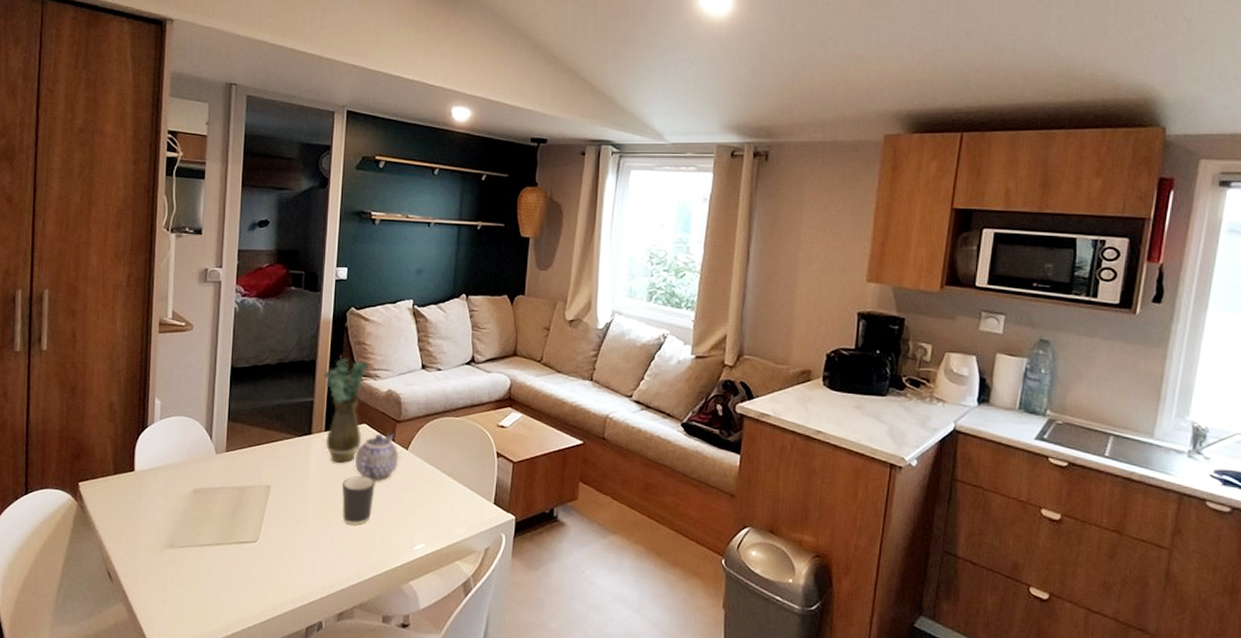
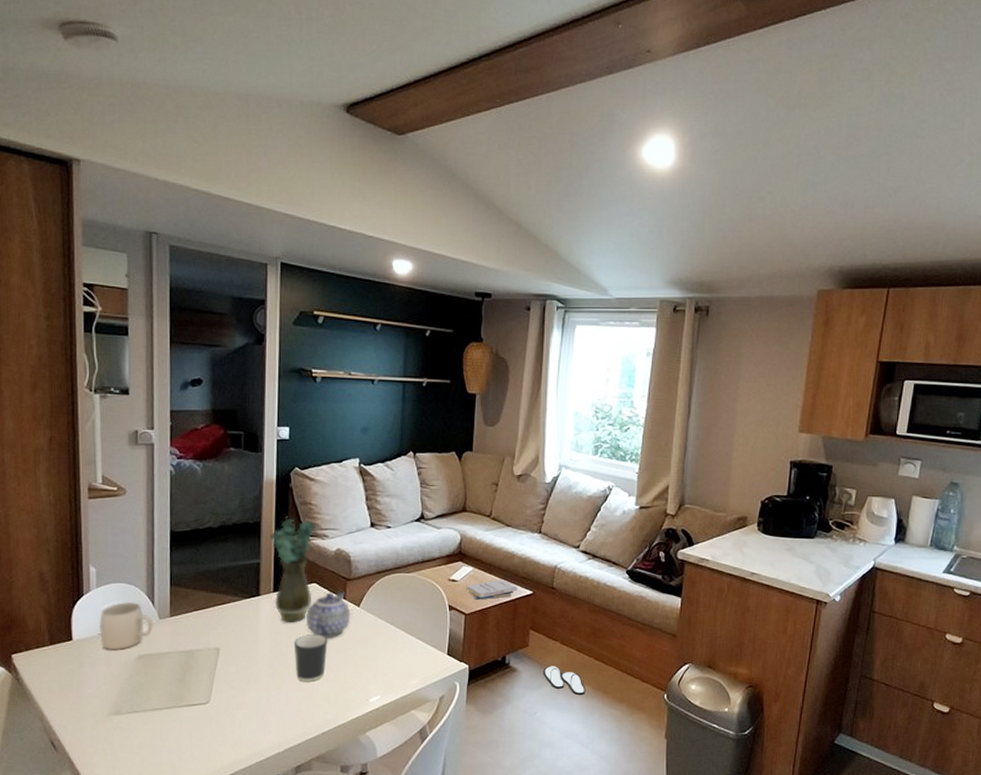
mug: none [160,434,211,483] -> present [99,601,154,651]
books: none [515,427,568,448] -> present [466,579,518,600]
slippers: none [592,521,637,555] -> present [543,666,586,695]

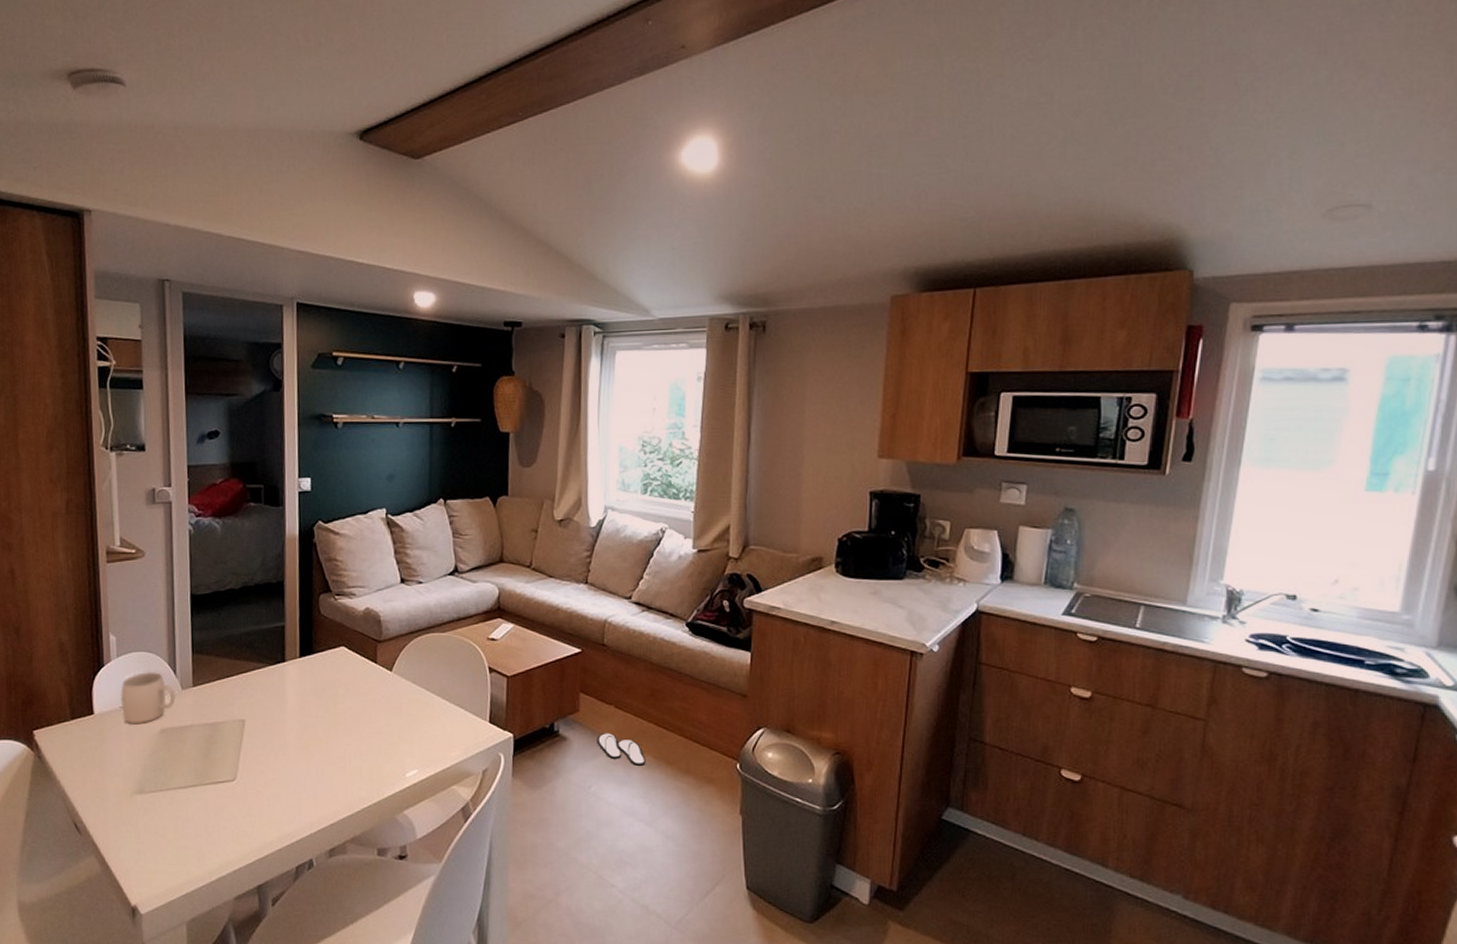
vase: present [269,516,315,622] -> none [294,574,342,690]
mug: present [294,634,329,681] -> none [323,703,360,755]
teapot: present [305,591,351,638] -> none [334,654,383,707]
books: present [466,579,518,600] -> none [507,637,565,660]

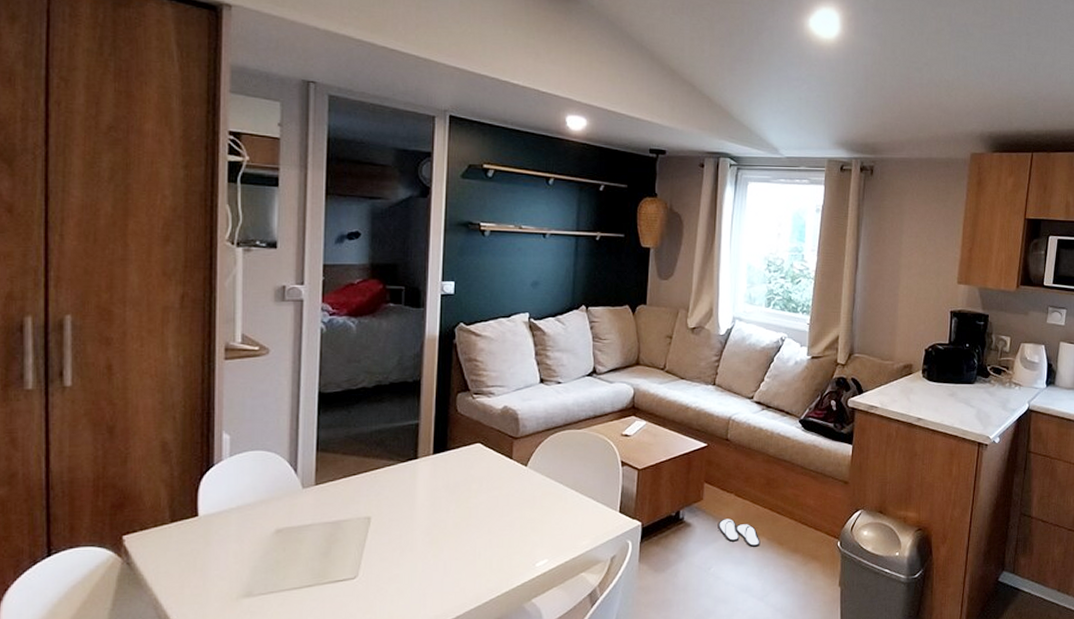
mug: present [121,671,177,725] -> none [231,470,296,526]

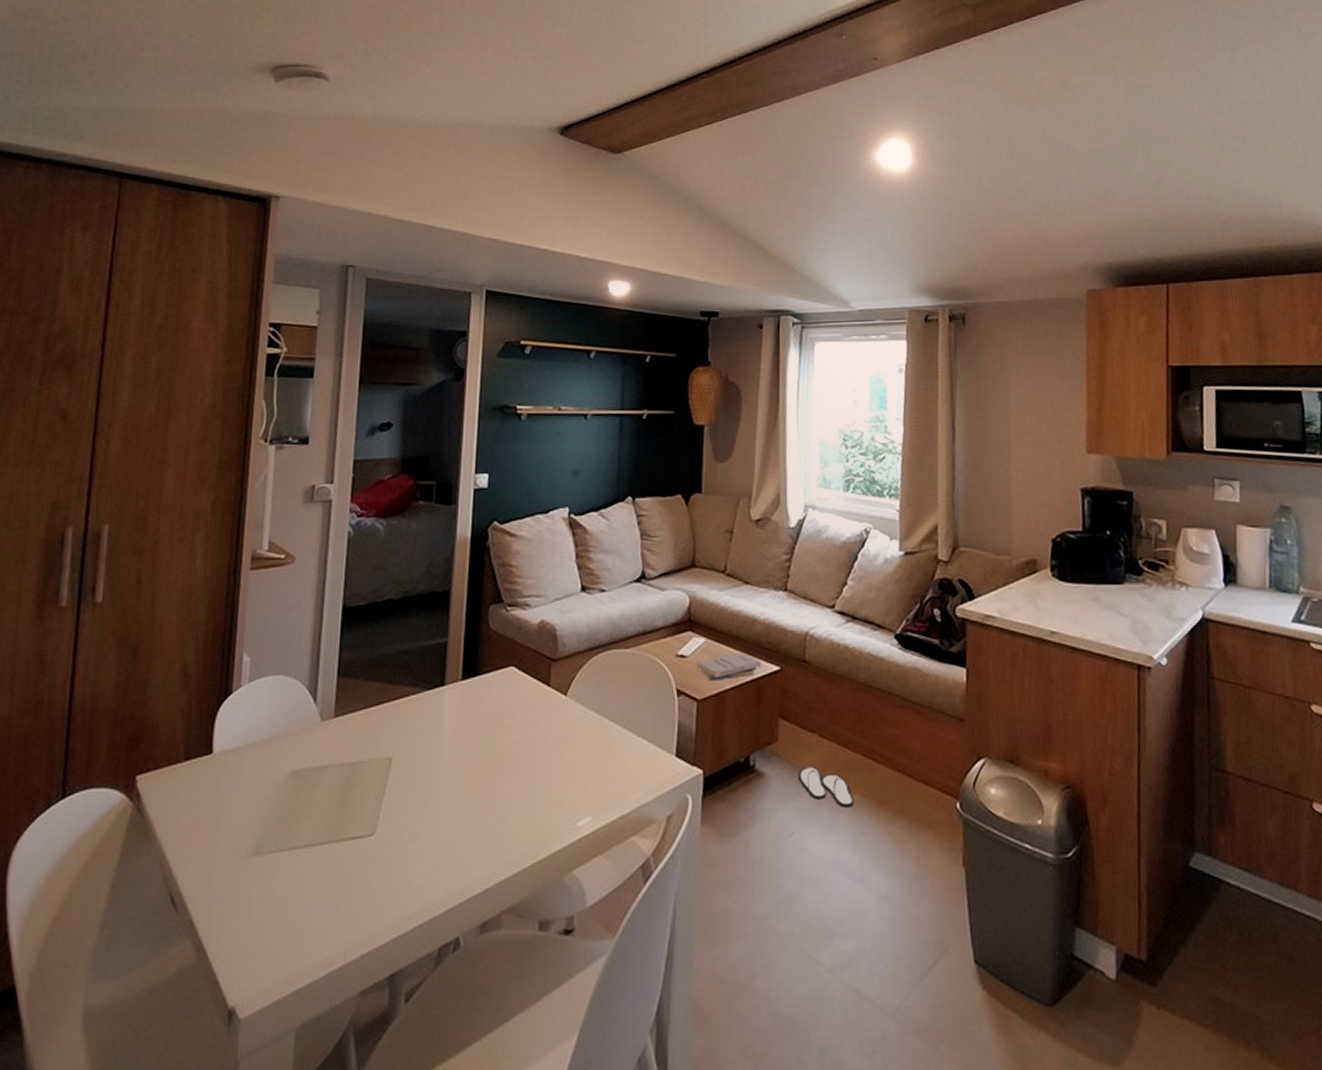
books: none [639,433,692,455] -> present [698,652,762,681]

